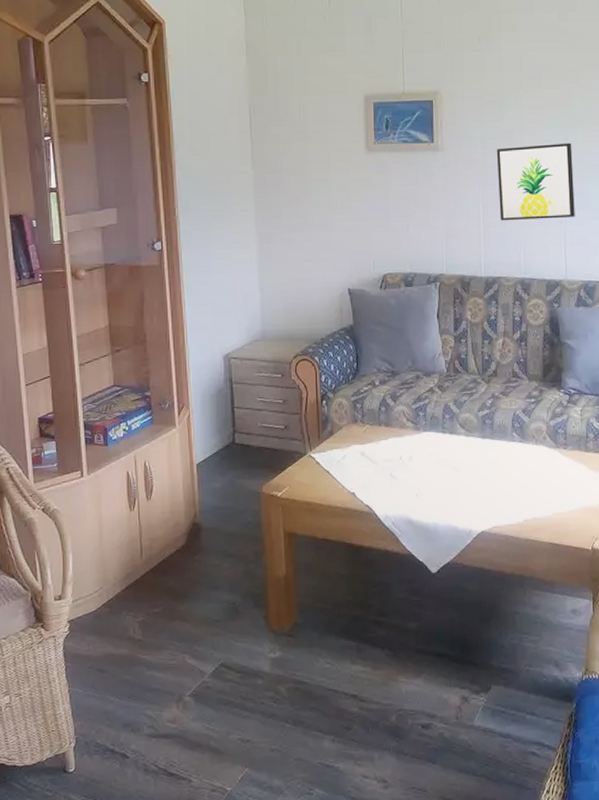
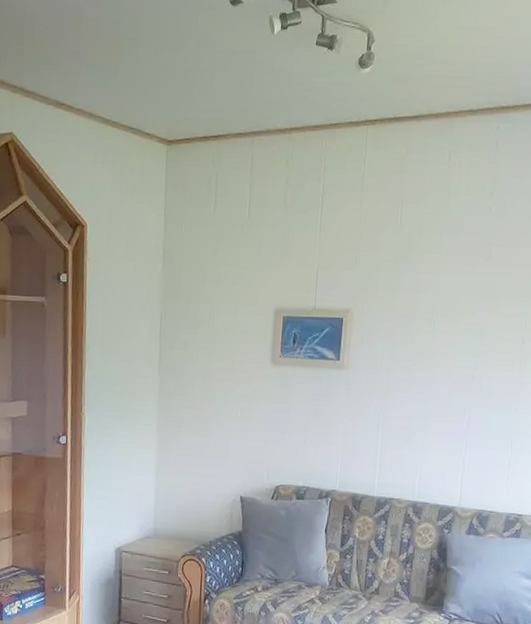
wall art: present [496,142,575,221] -> none [398,370,482,446]

